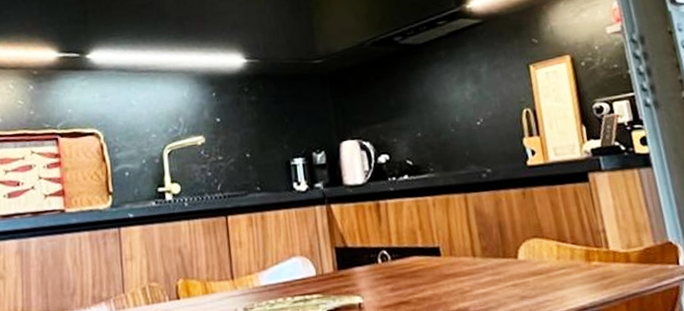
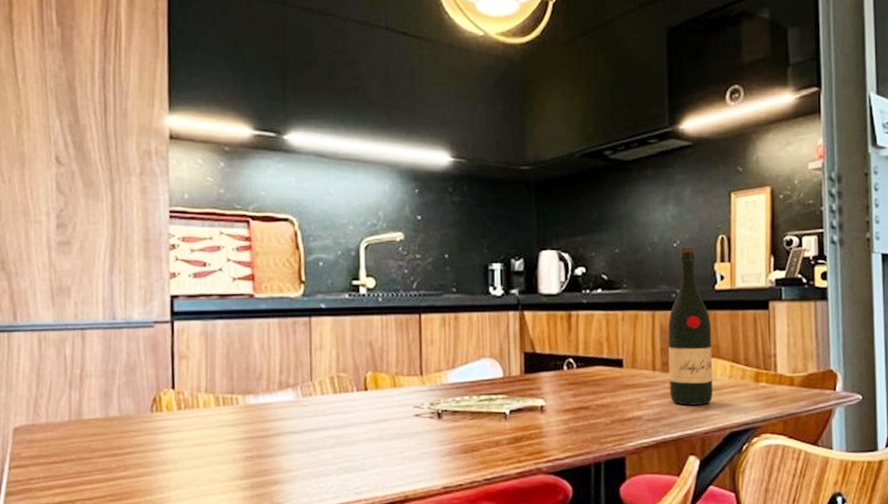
wine bottle: none [482,123,543,293] -> present [668,246,713,406]

